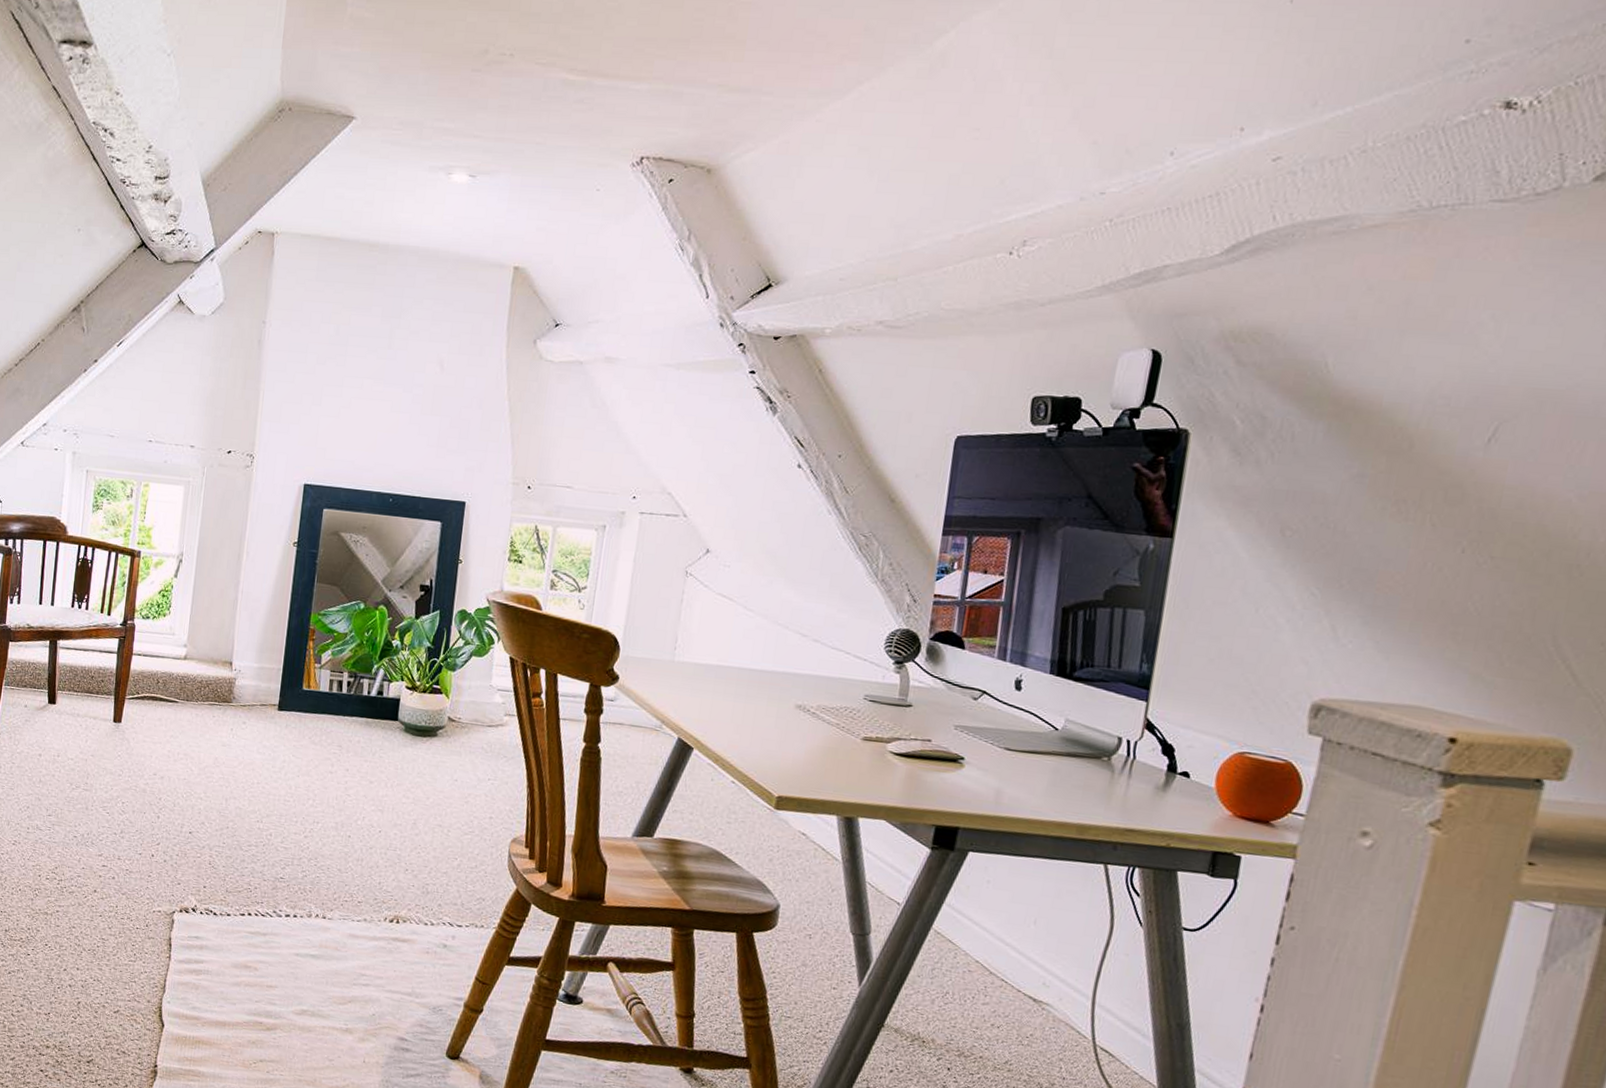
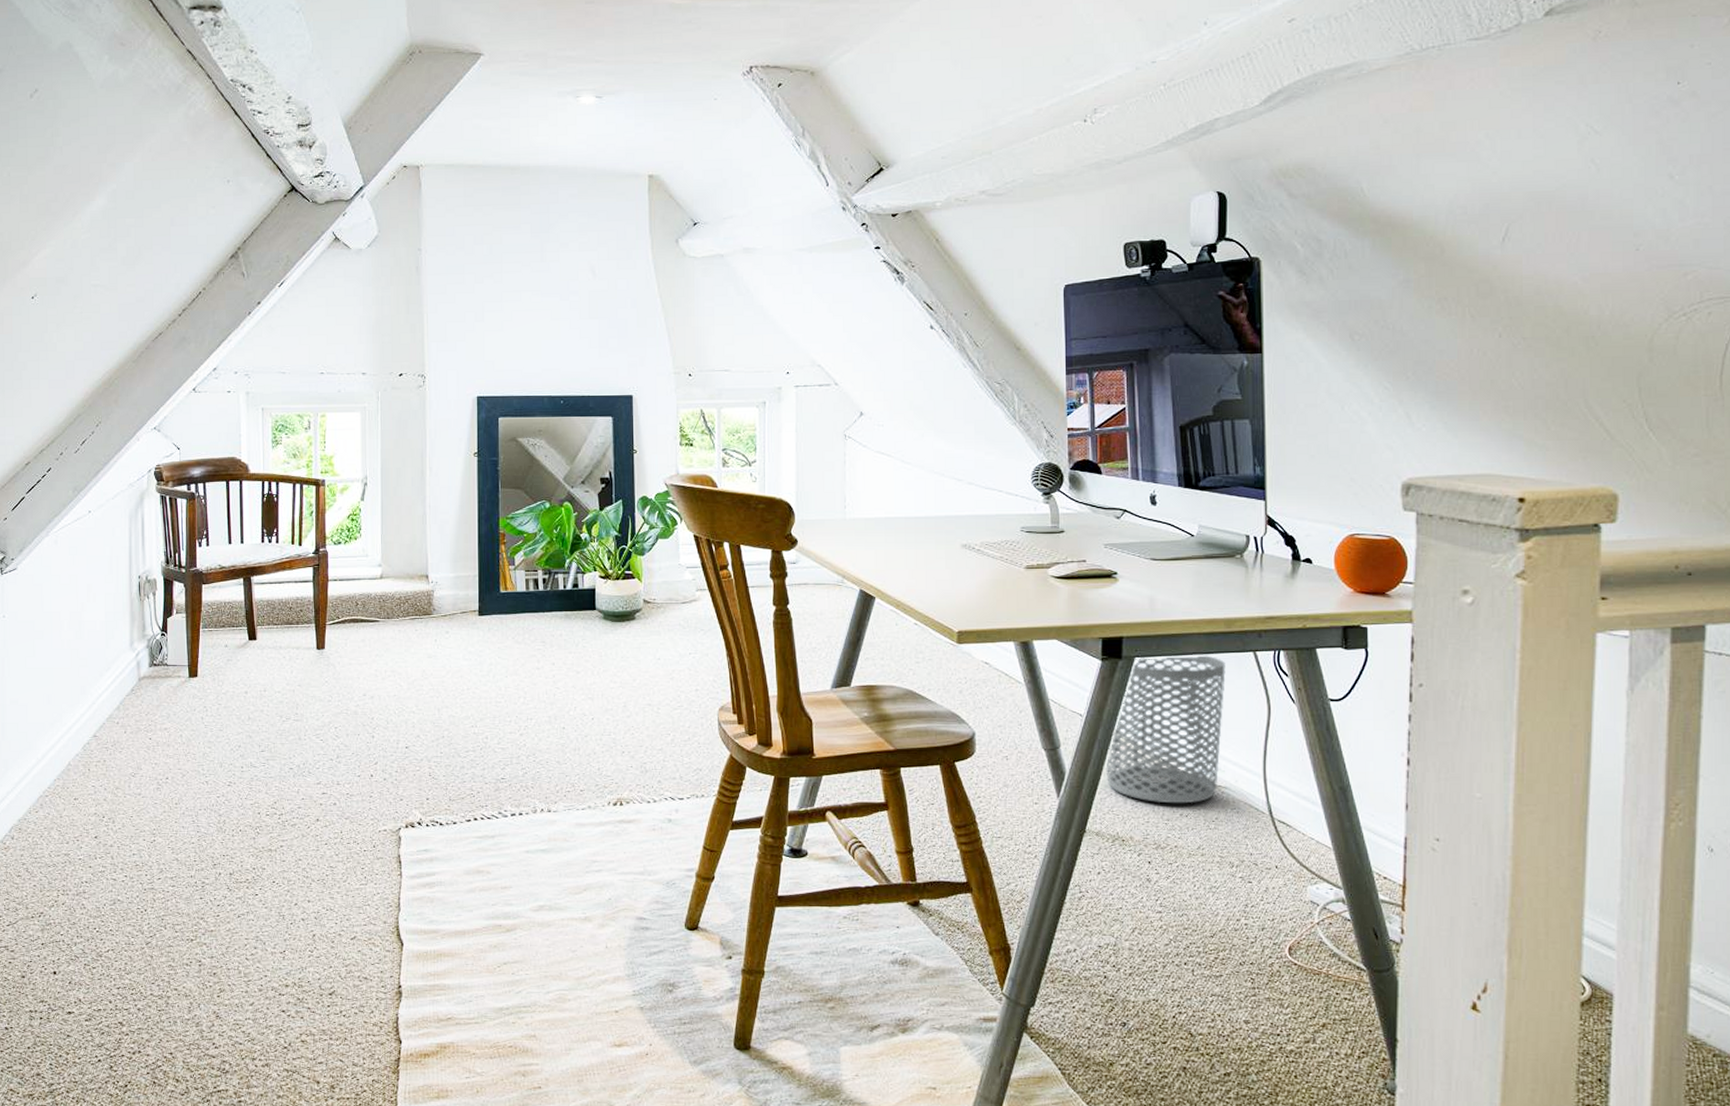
waste bin: none [916,852,1070,1016] -> present [1105,654,1226,804]

